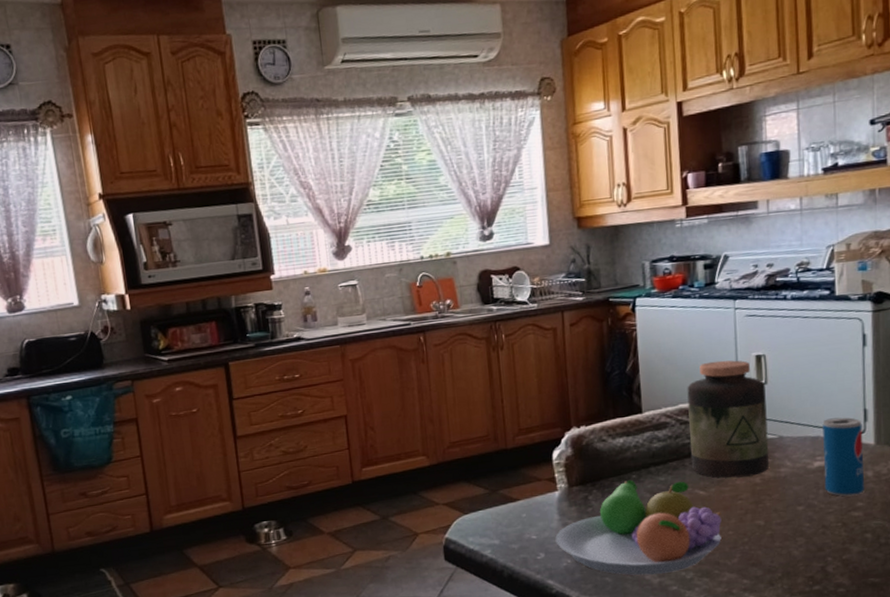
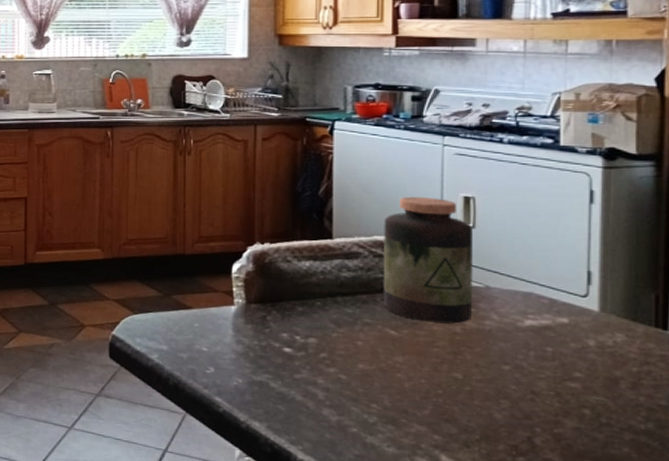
fruit bowl: present [555,479,722,576] -> none [227,306,413,413]
beverage can: present [822,417,864,497] -> none [536,275,585,365]

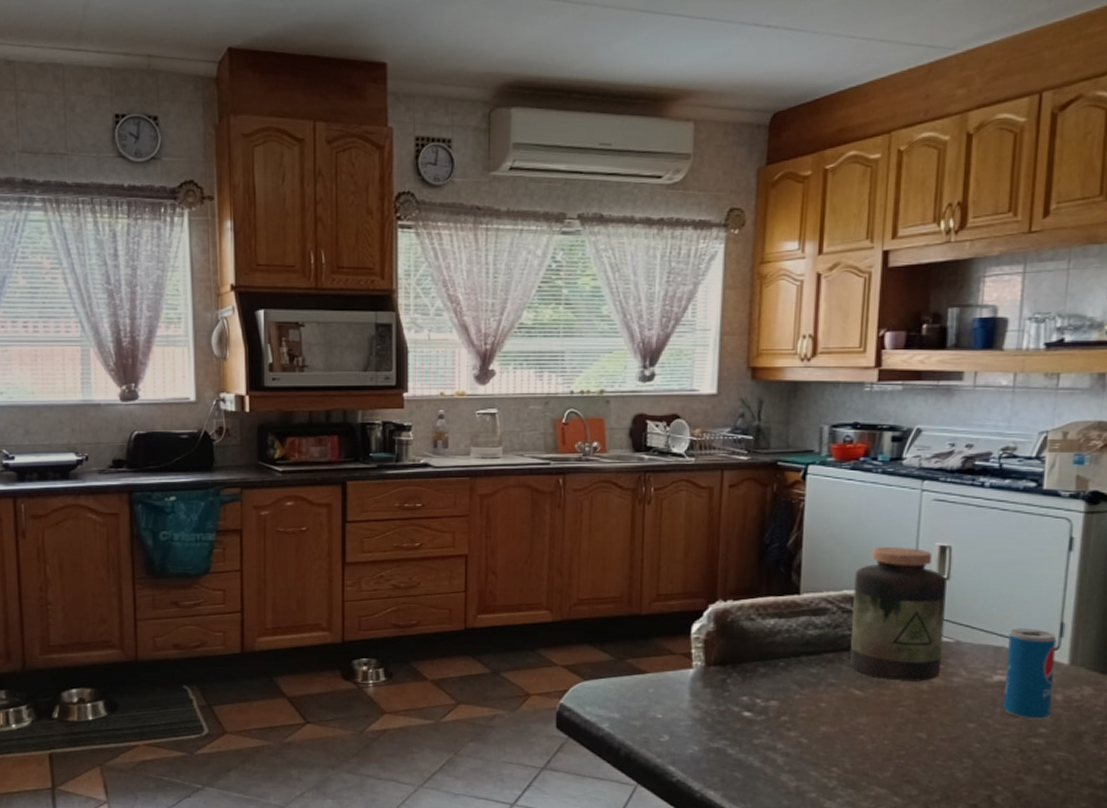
beverage can: none [536,275,585,365] -> present [1003,628,1057,720]

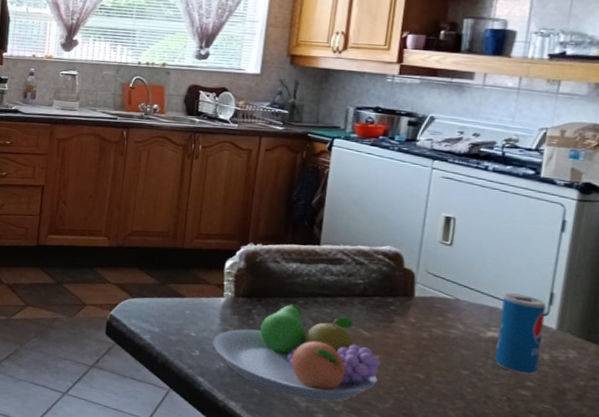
fruit bowl: none [683,666,877,777] -> present [212,303,381,401]
jar: present [849,546,947,682] -> none [360,212,450,330]

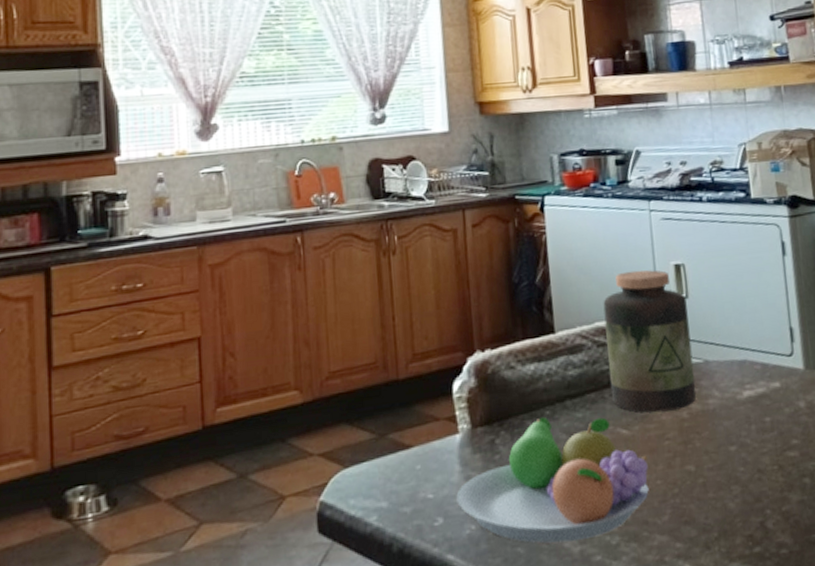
jar: none [360,212,450,330] -> present [603,270,697,413]
beverage can: present [494,293,546,375] -> none [749,337,798,433]

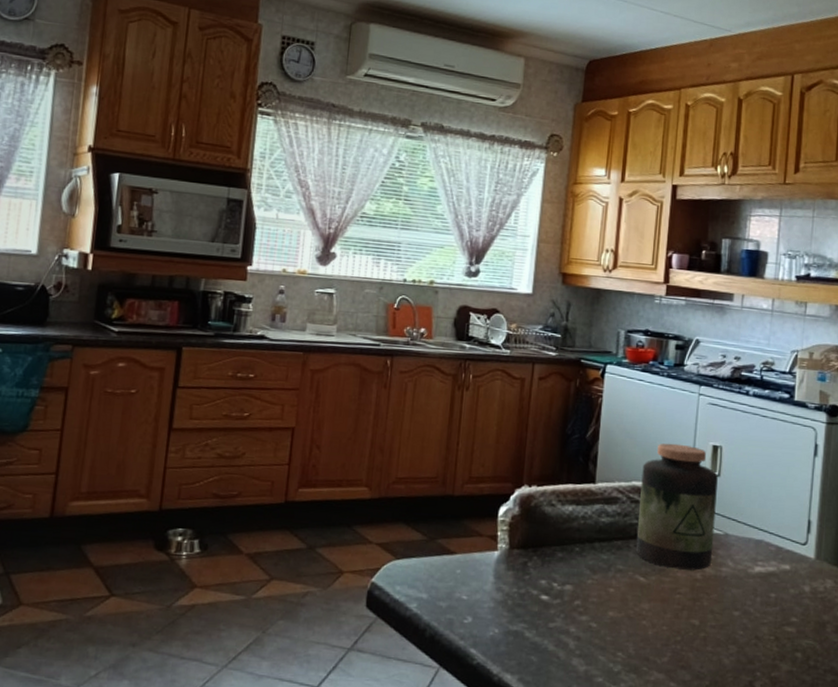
fruit bowl: present [456,416,649,544] -> none [486,551,658,662]

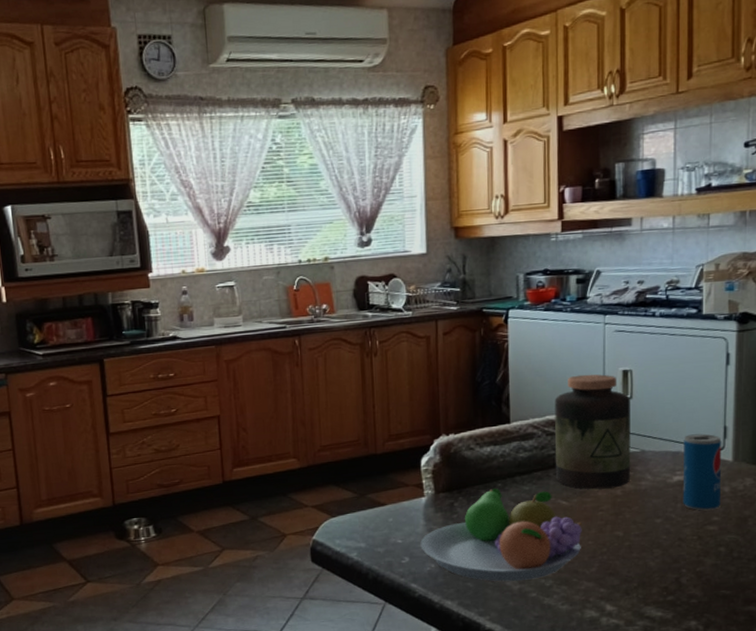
fruit bowl: none [486,551,658,662] -> present [420,487,582,582]
beverage can: none [762,523,805,610] -> present [683,434,722,511]

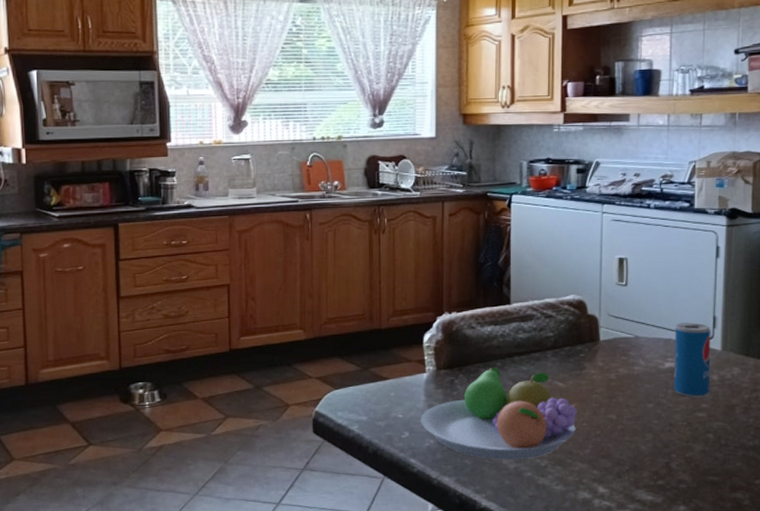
jar: present [554,374,631,490] -> none [552,260,625,373]

